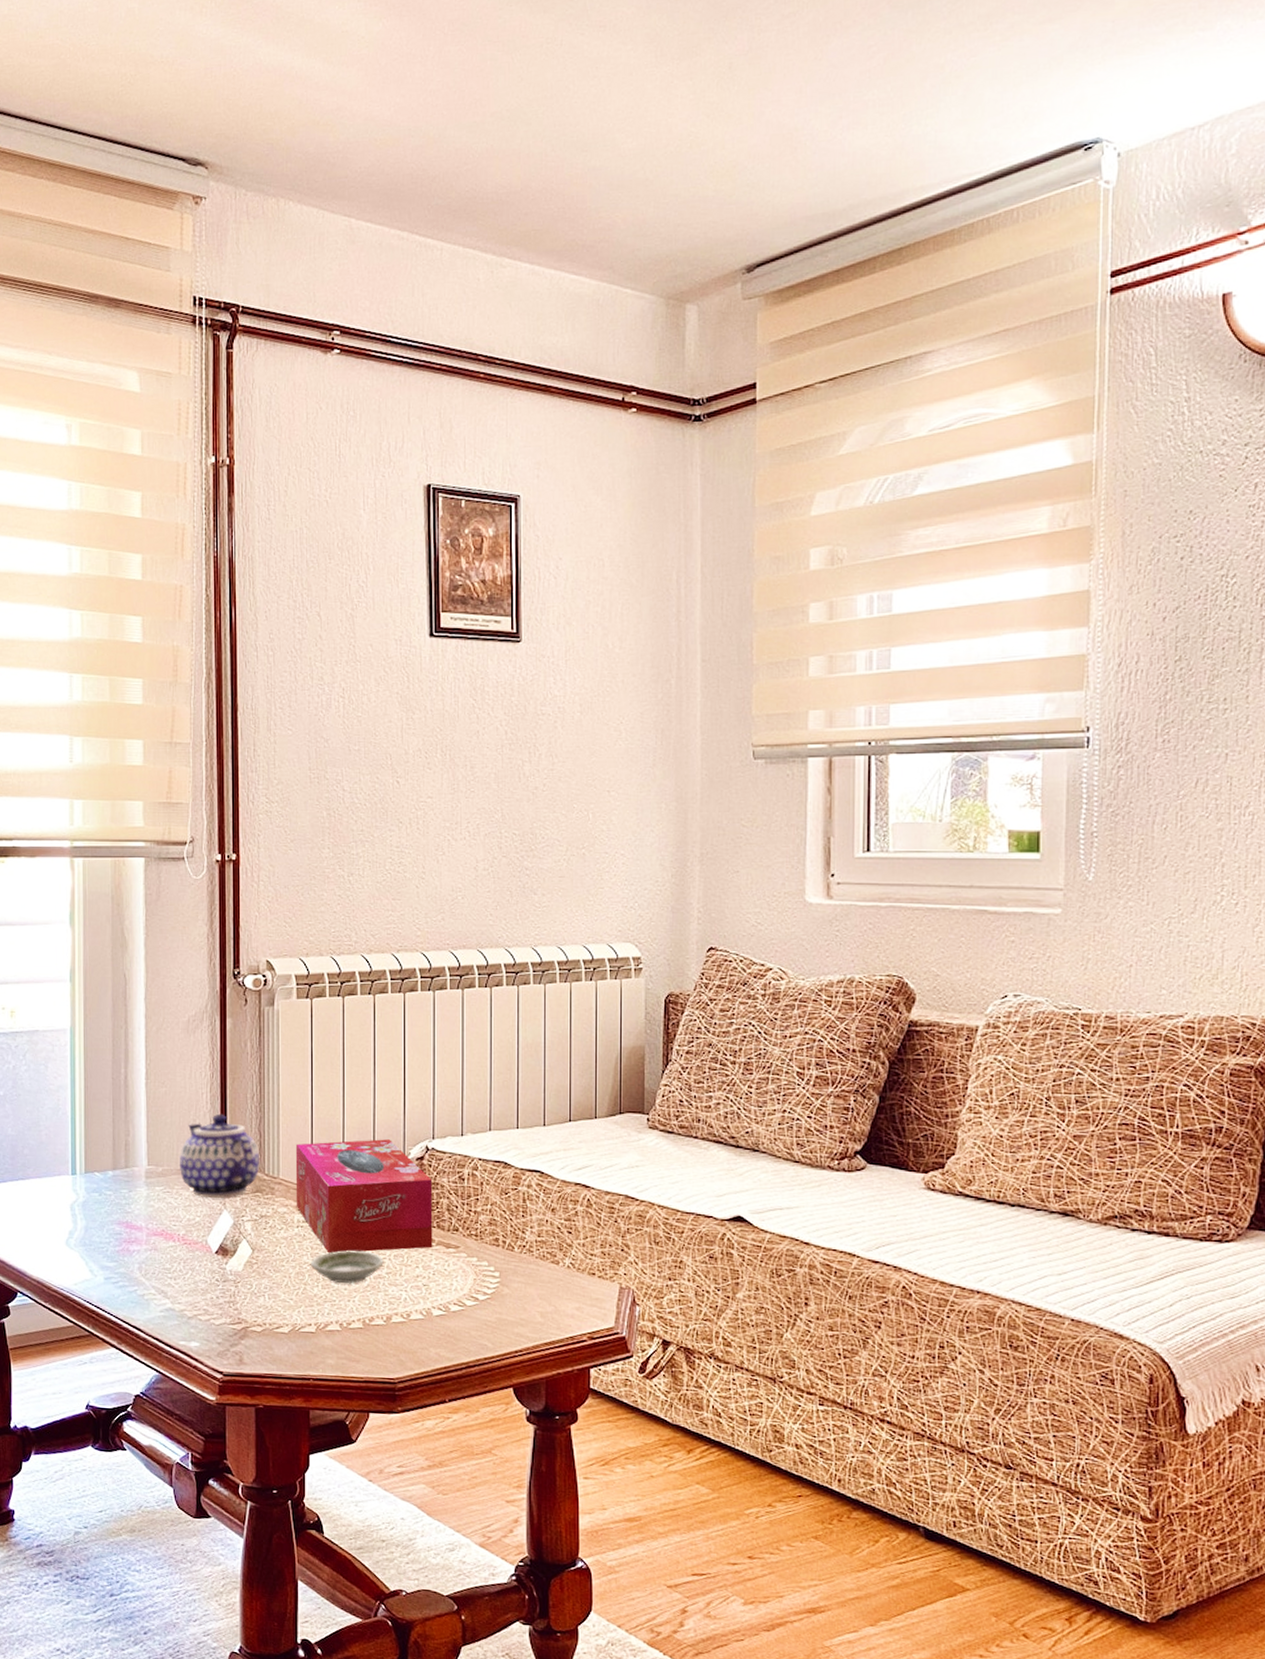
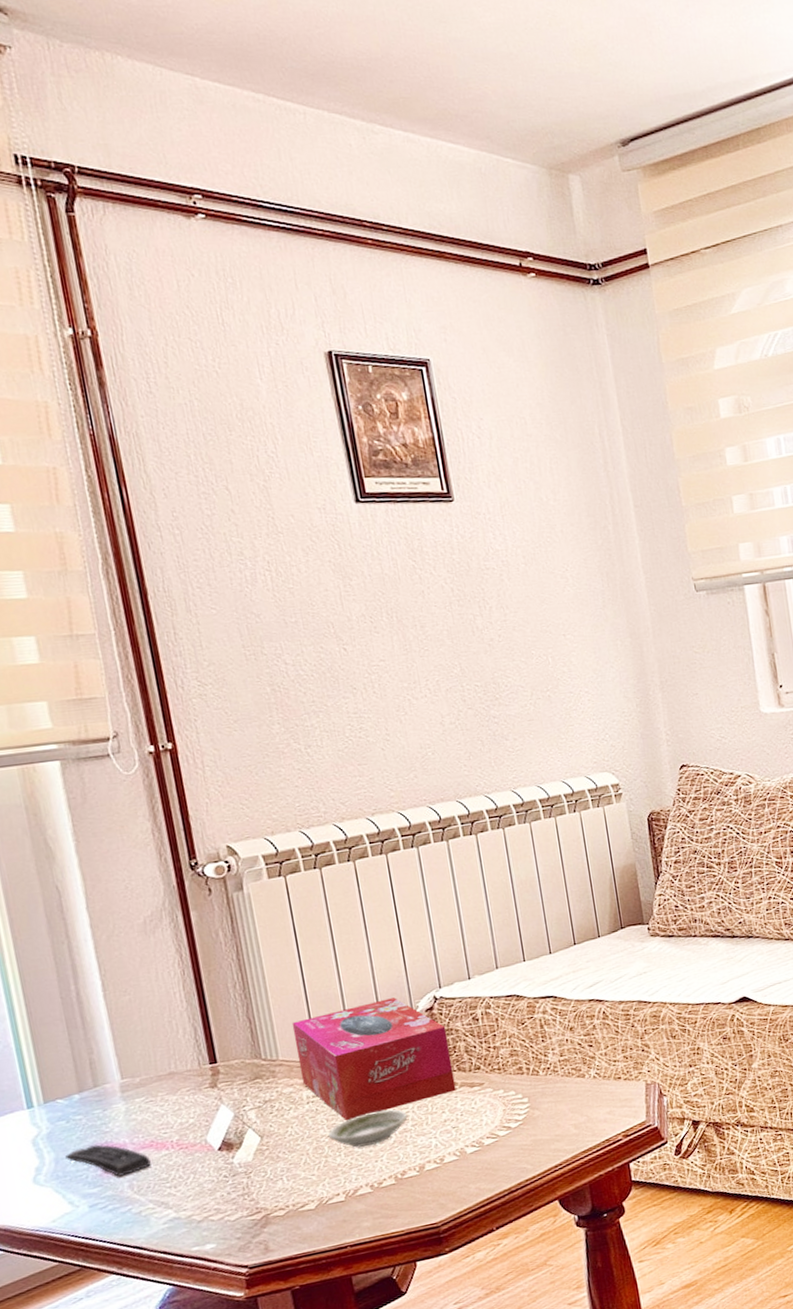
remote control: none [93,1222,159,1257] -> present [65,1144,151,1177]
teapot: present [180,1113,260,1199] -> none [158,1009,255,1099]

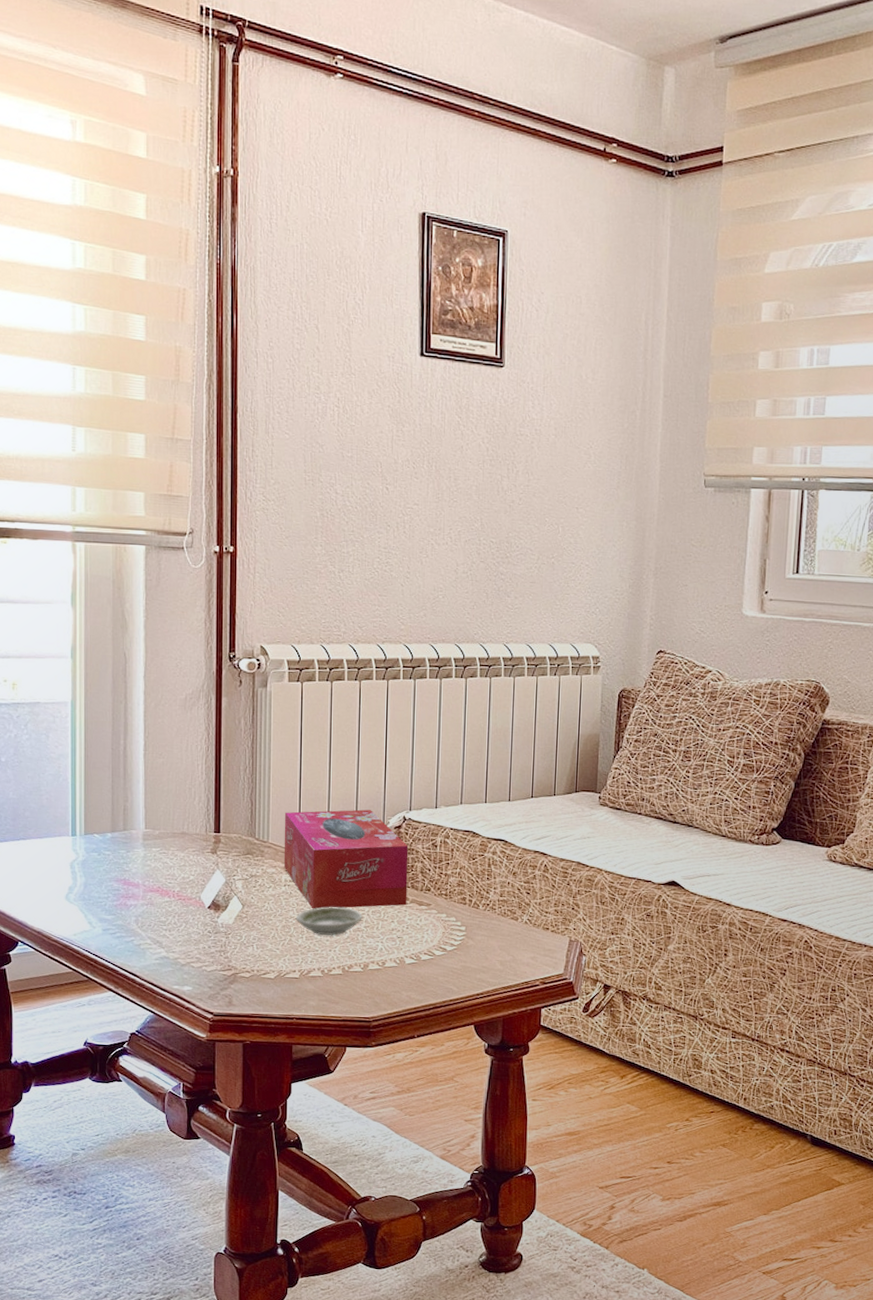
remote control: present [65,1144,151,1177] -> none [92,879,155,911]

